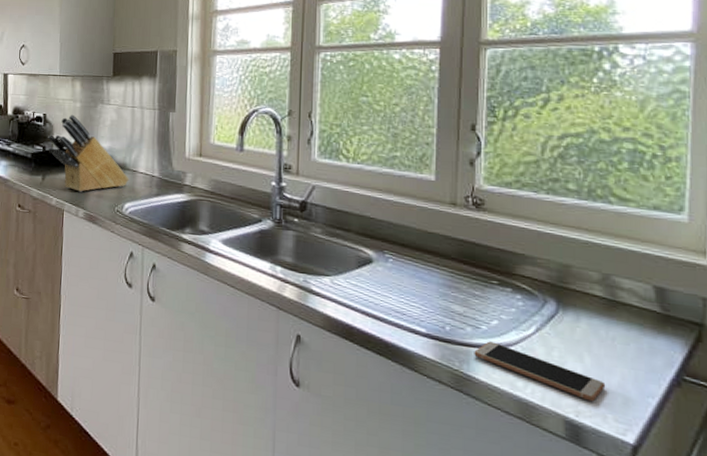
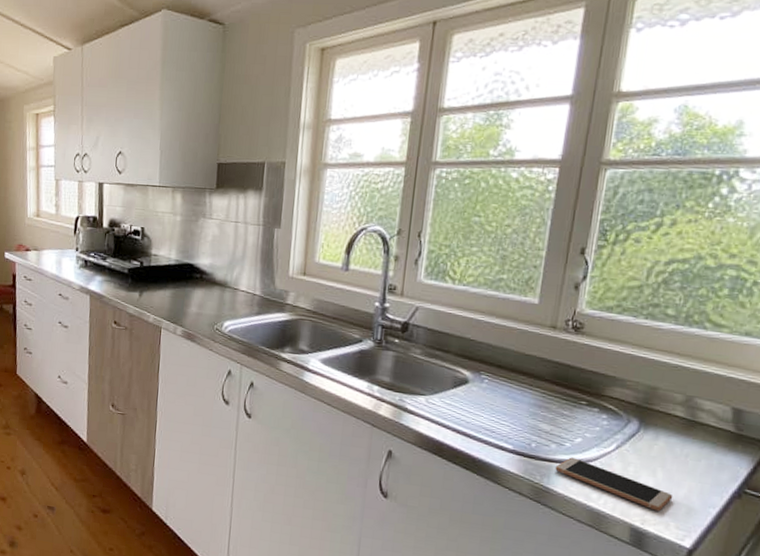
knife block: present [48,114,129,192] -> none [146,228,230,310]

